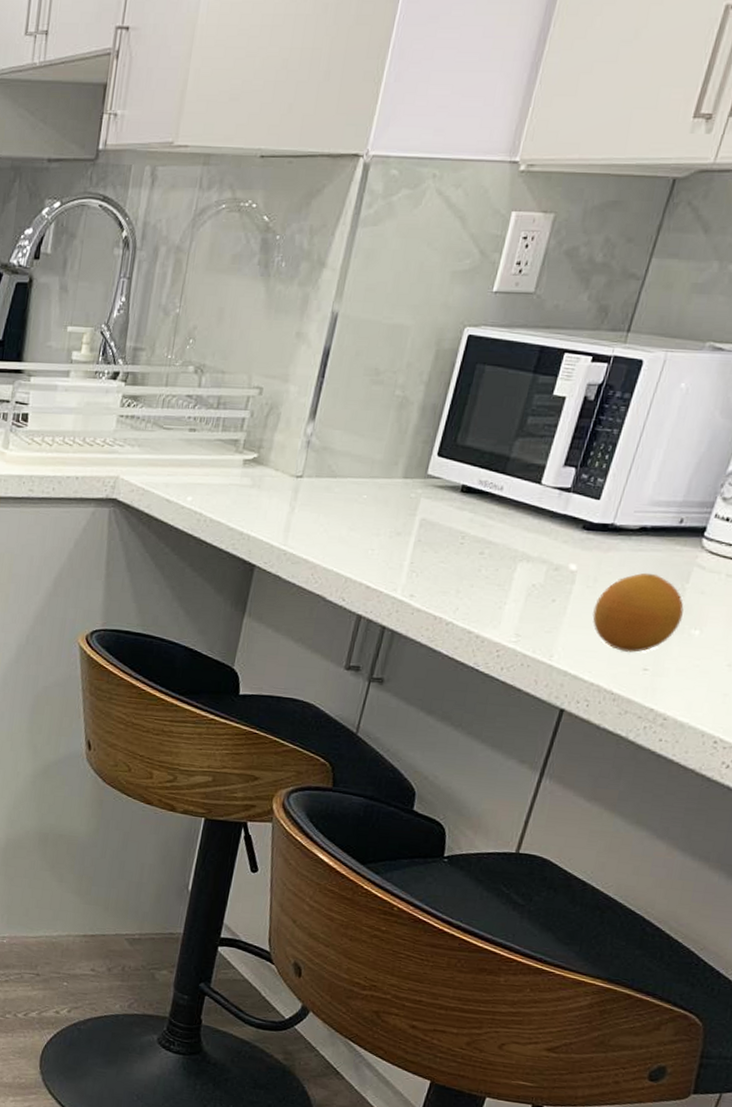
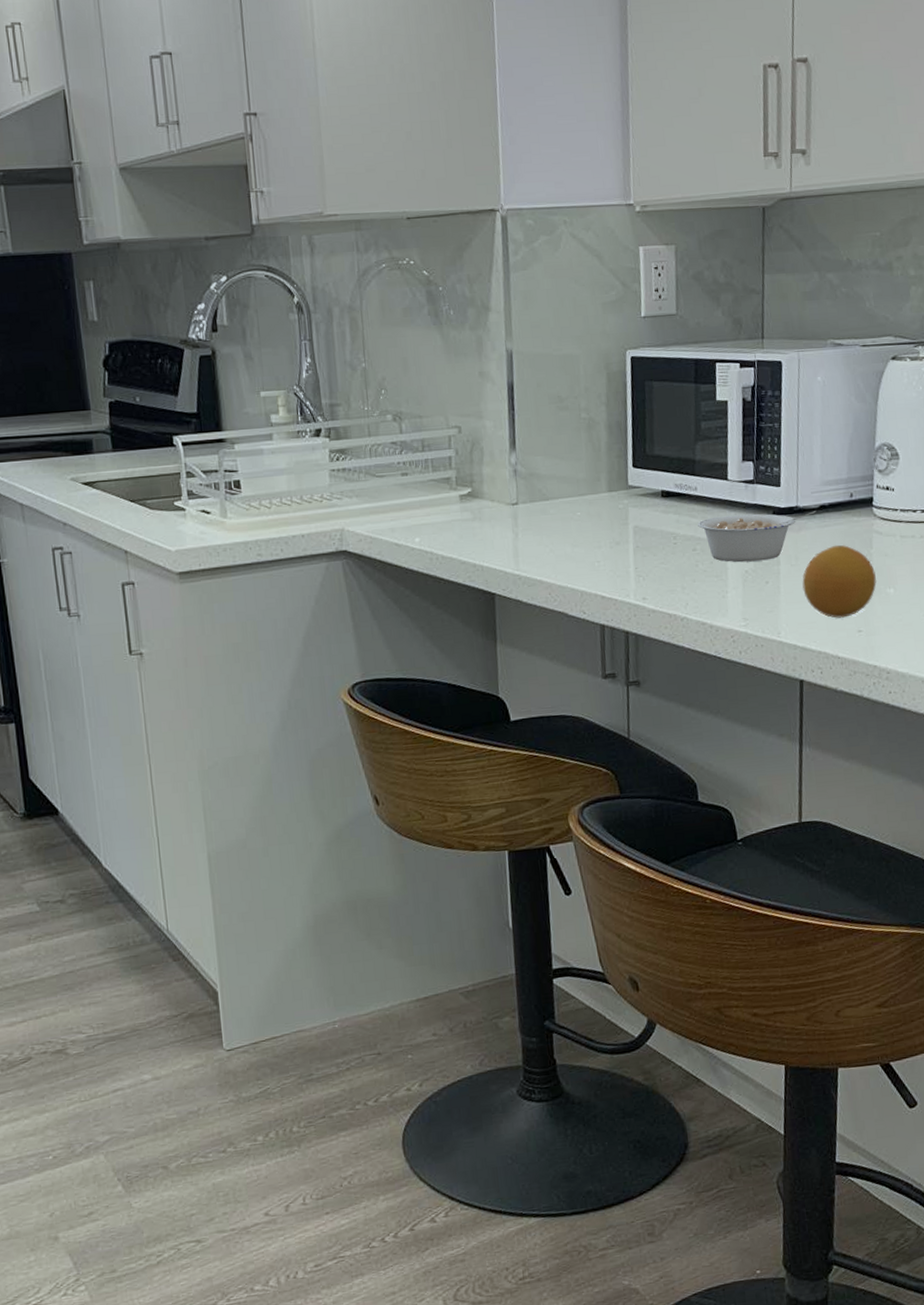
legume: none [493,521,635,577] -> present [698,511,817,563]

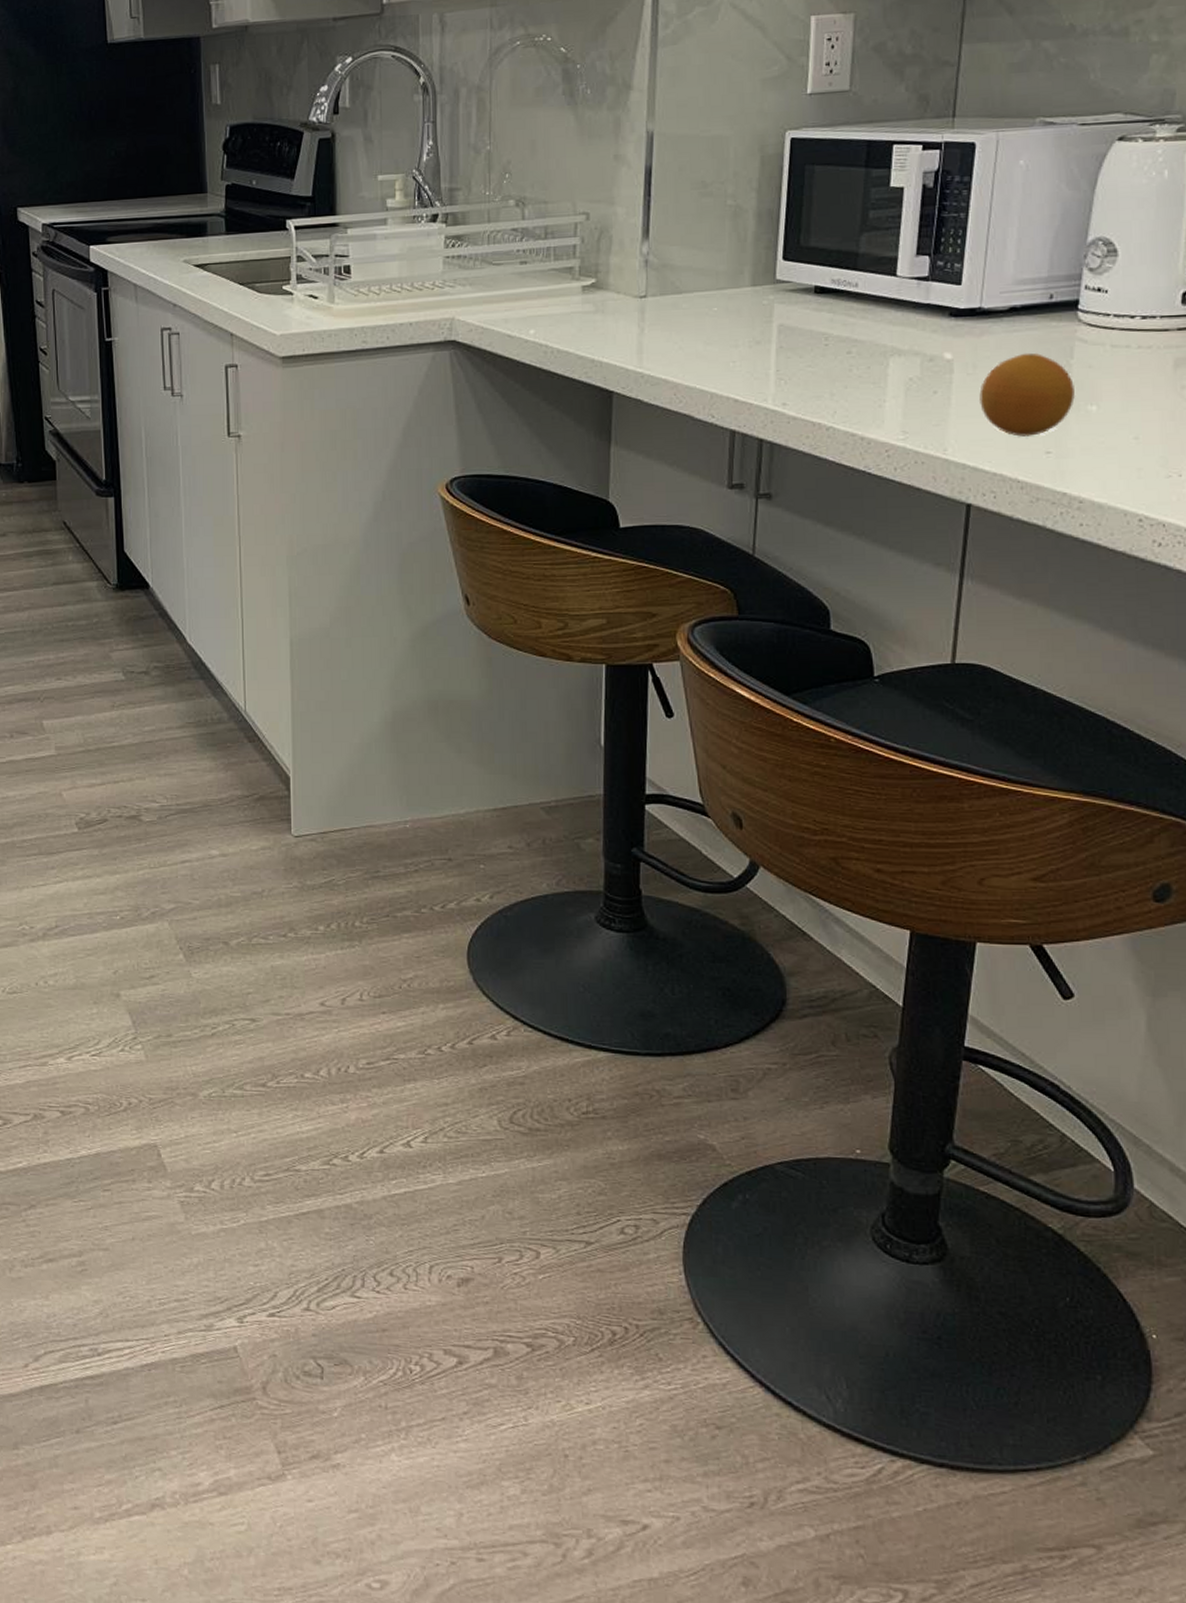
legume: present [698,511,817,563] -> none [855,313,1005,369]

